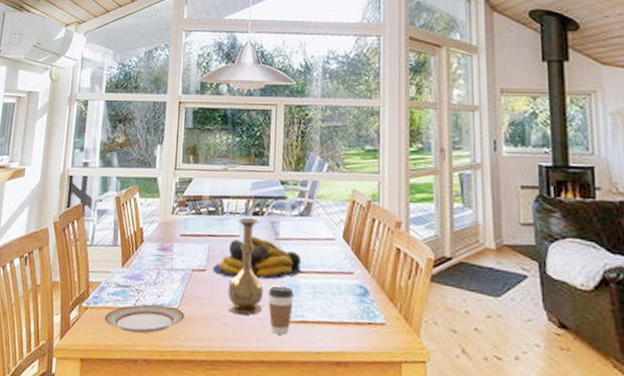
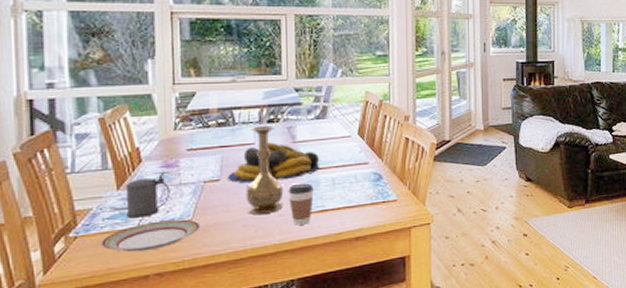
beer stein: none [126,255,163,298] -> present [125,172,170,218]

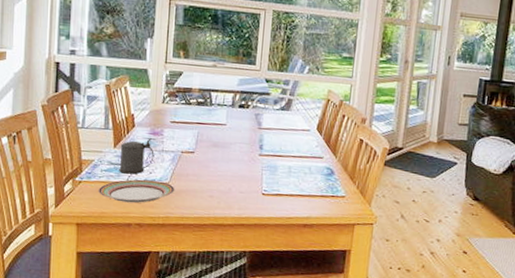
fruit bowl: present [228,142,320,184] -> none [201,125,280,162]
vase: present [246,125,284,214] -> none [213,109,246,189]
coffee cup: present [288,183,314,225] -> none [249,166,272,204]

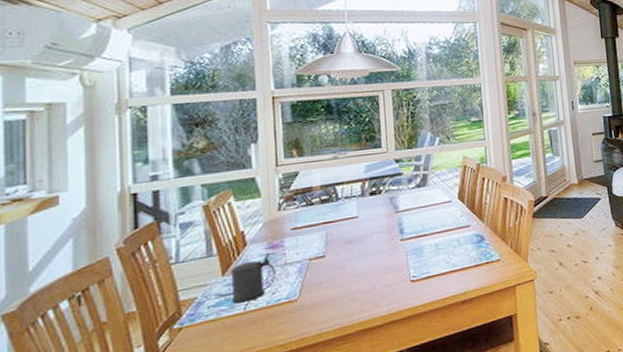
plate: present [98,179,175,203] -> none [207,299,307,339]

